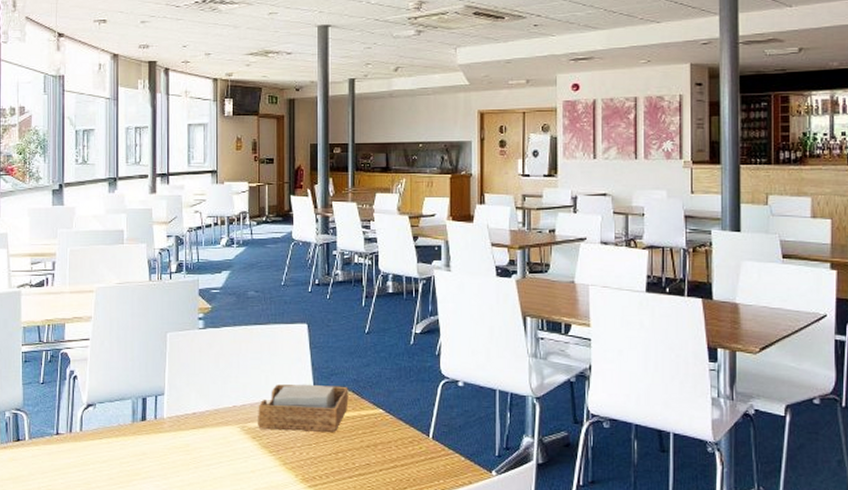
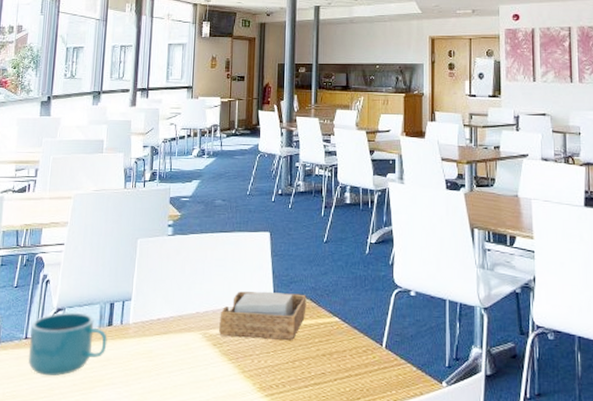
cup: none [61,407,142,470] -> present [27,312,108,376]

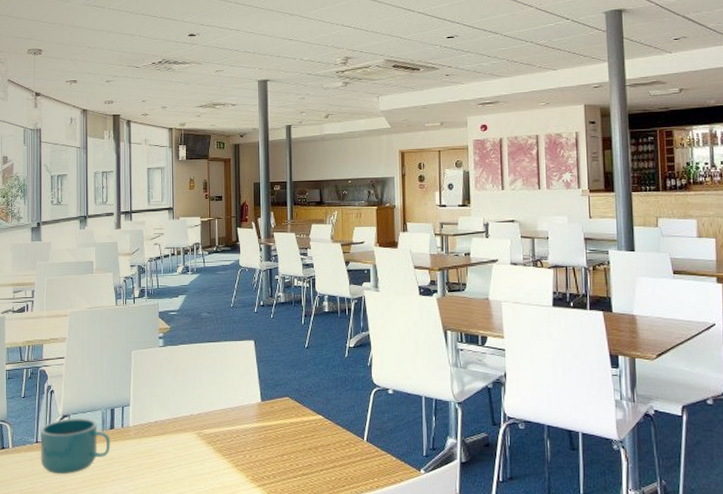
napkin holder: present [219,291,307,340] -> none [212,394,292,437]

